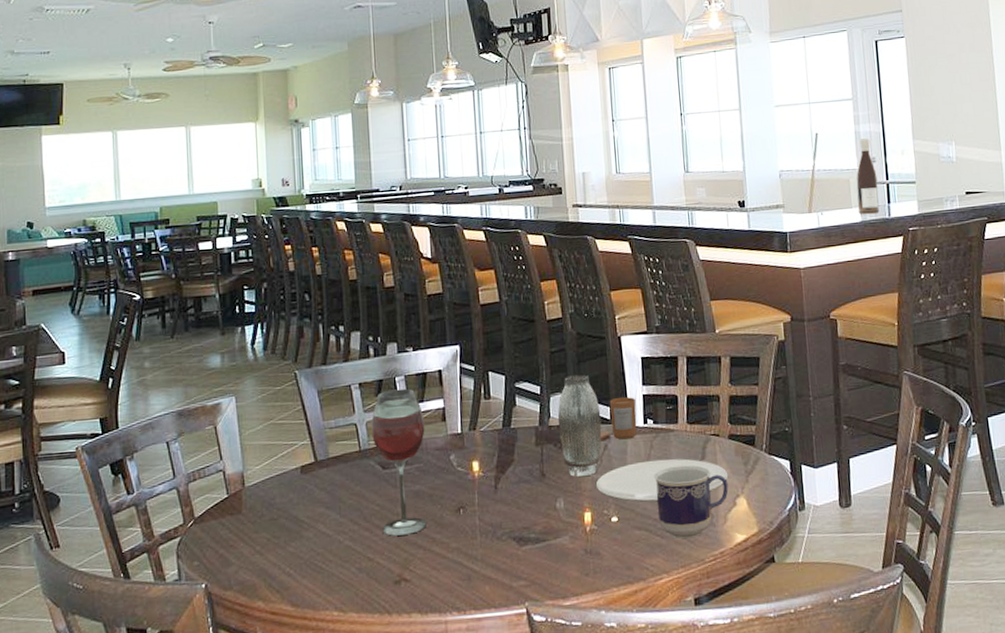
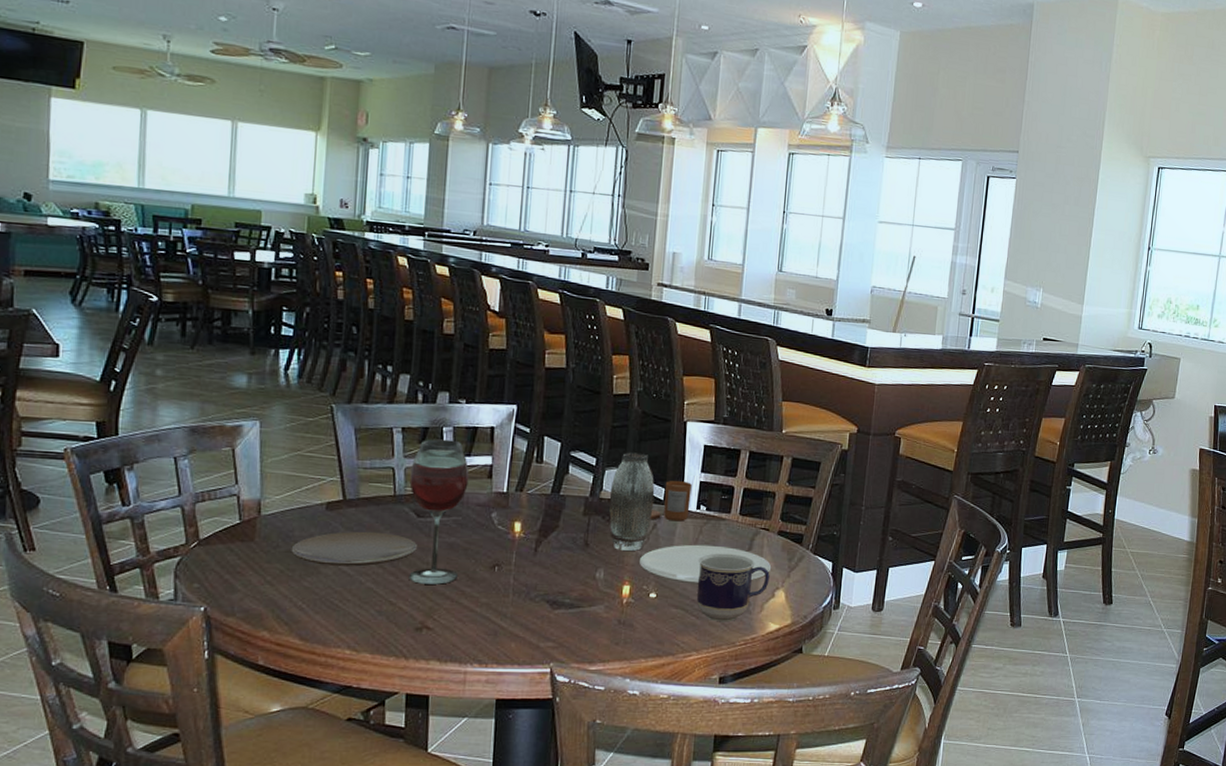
plate: none [274,489,386,529] -> present [291,531,417,567]
bottle: present [856,138,880,215] -> none [940,270,965,345]

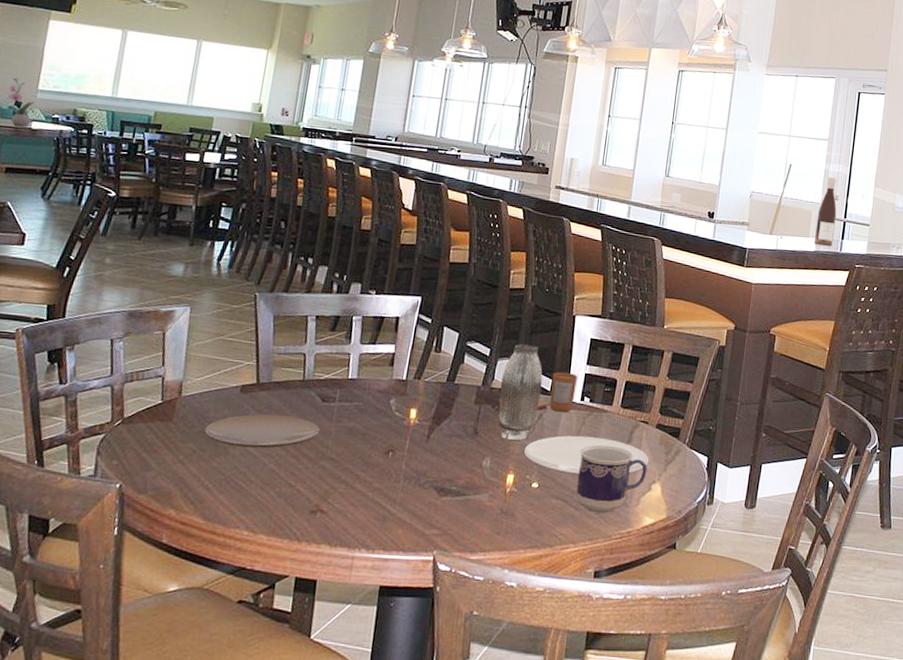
flower arrangement: none [14,166,47,224] -> present [8,78,35,128]
wineglass: present [409,439,469,585] -> none [309,327,373,468]
bottle: none [940,270,965,345] -> present [813,177,837,247]

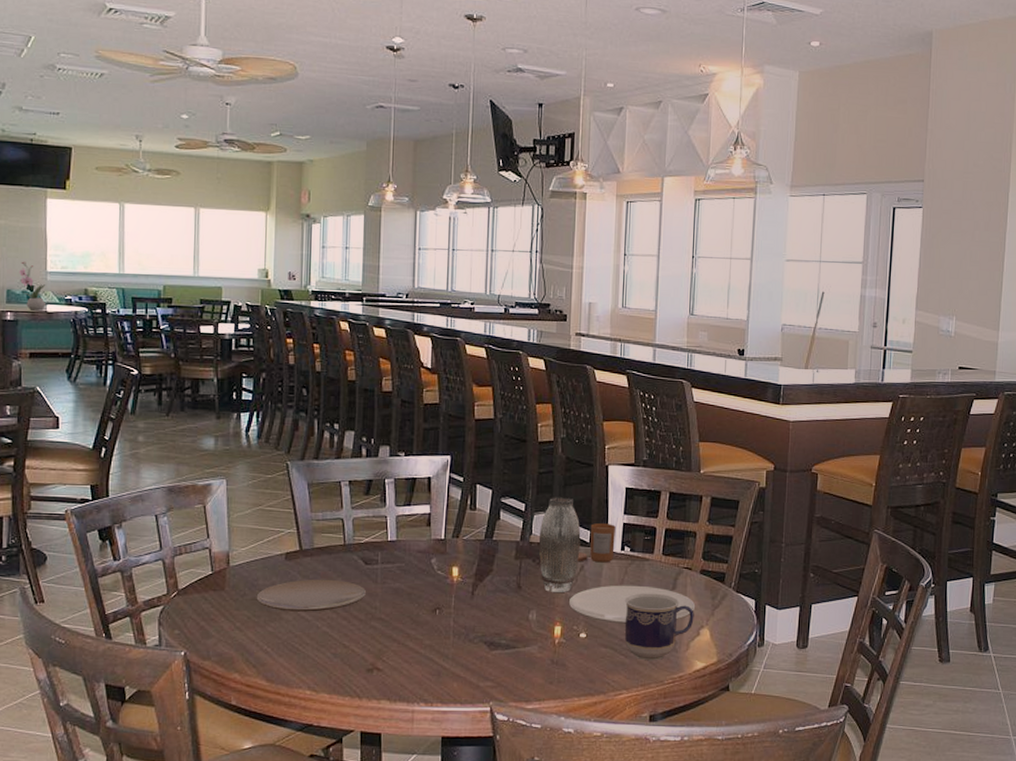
bottle: present [813,177,837,247] -> none [852,303,876,378]

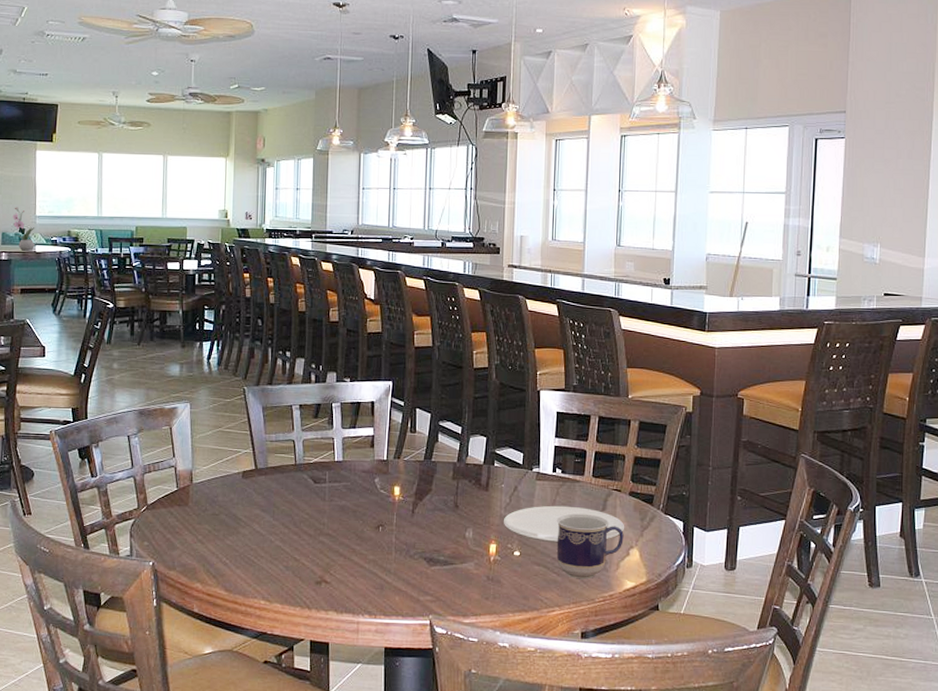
plate: present [256,579,366,612] -> none [216,496,315,527]
vase: present [538,497,581,592] -> none [474,420,514,512]
candle: present [577,523,616,563] -> none [511,446,547,484]

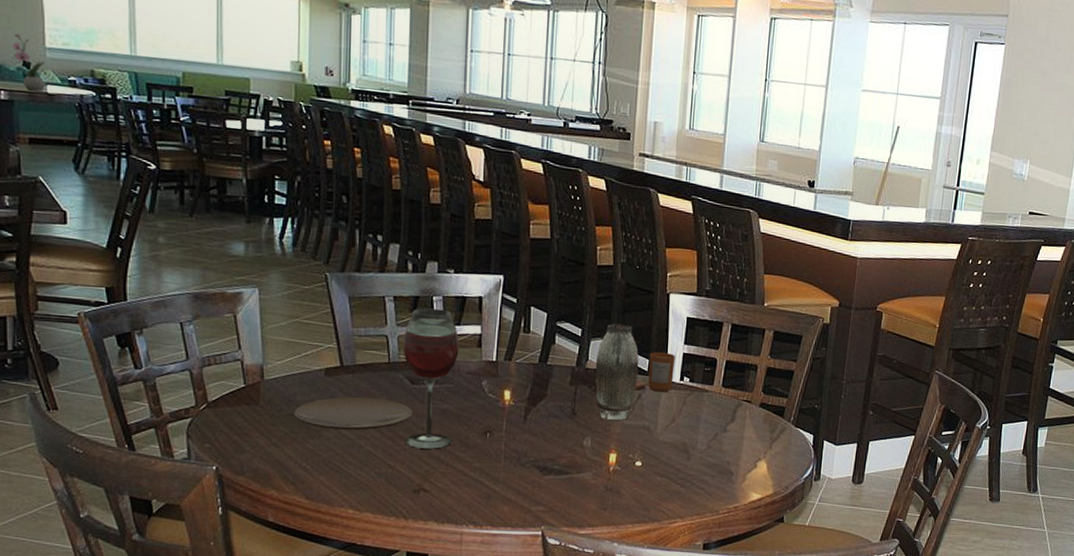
plate: none [216,496,315,527] -> present [293,396,412,431]
wineglass: none [307,414,355,543] -> present [403,308,460,449]
vase: none [474,420,514,512] -> present [594,323,639,420]
plate: present [503,505,625,543] -> none [624,415,754,454]
candle: none [511,446,547,484] -> present [635,352,675,393]
cup: present [556,513,624,580] -> none [680,424,752,491]

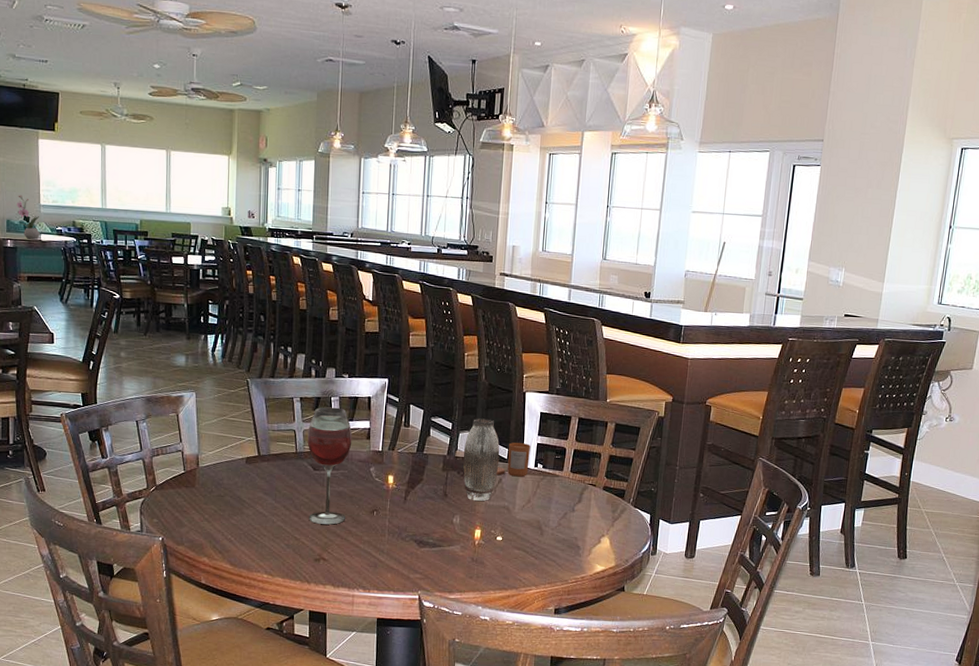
plate: present [293,396,412,431] -> none [221,481,314,509]

